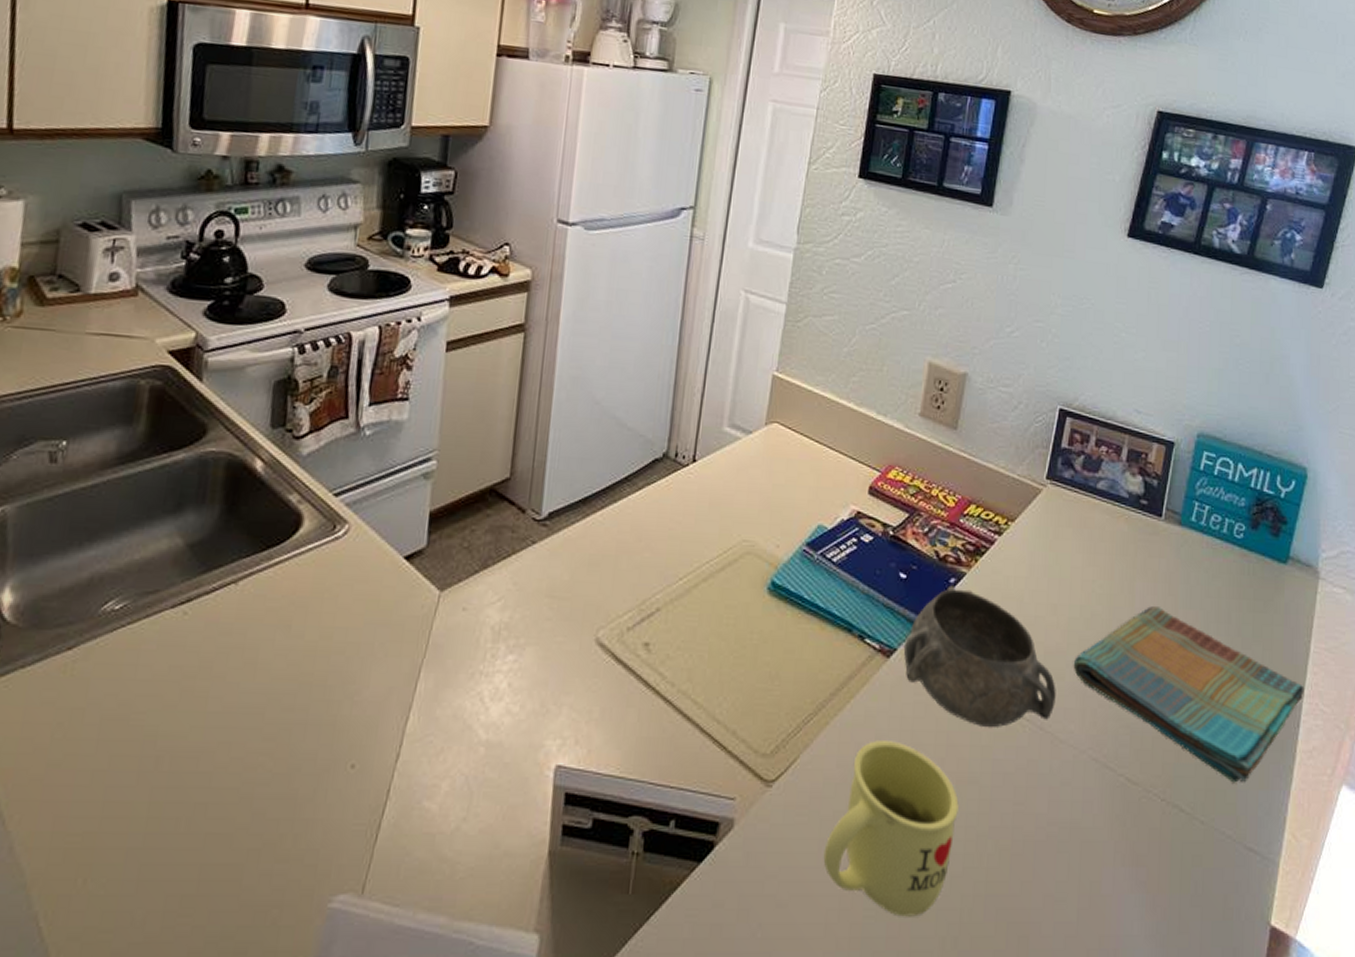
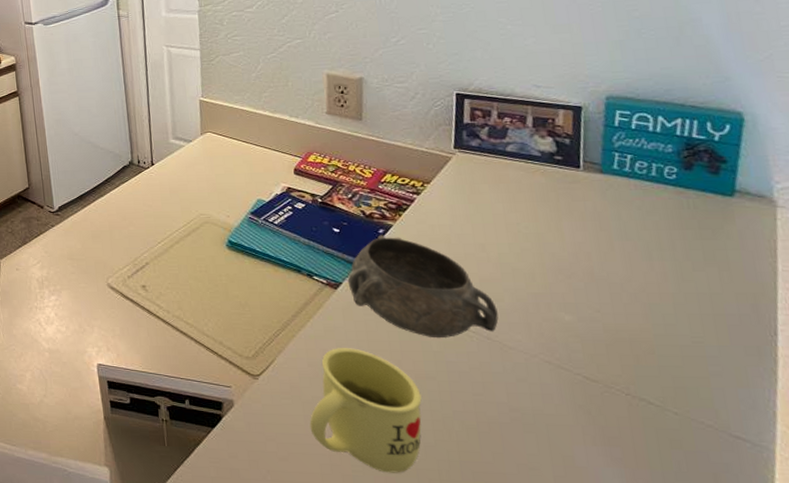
dish towel: present [1073,606,1304,783] -> none [510,240,778,382]

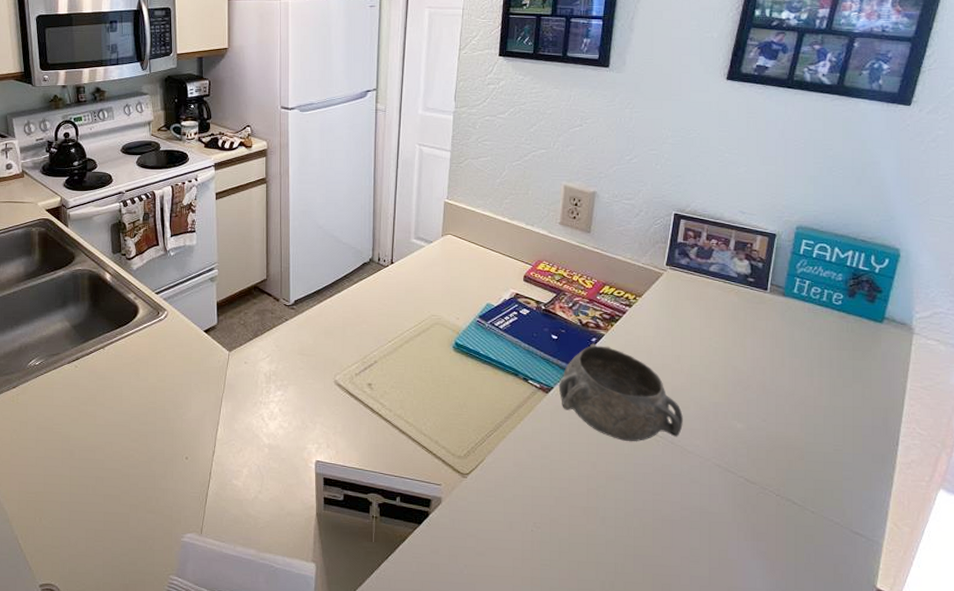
mug: present [309,348,422,473] -> none [508,449,609,567]

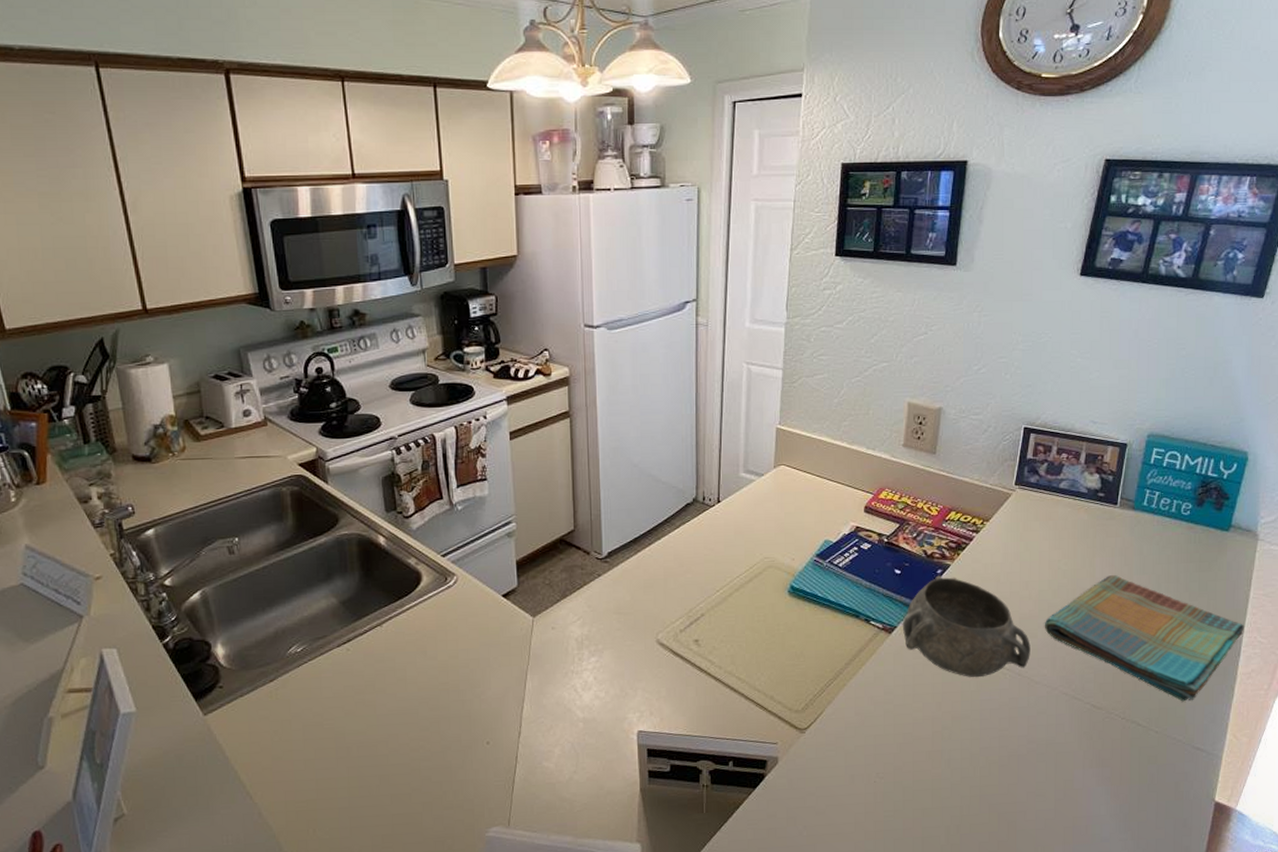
dish towel: none [696,356,902,485] -> present [1044,575,1244,702]

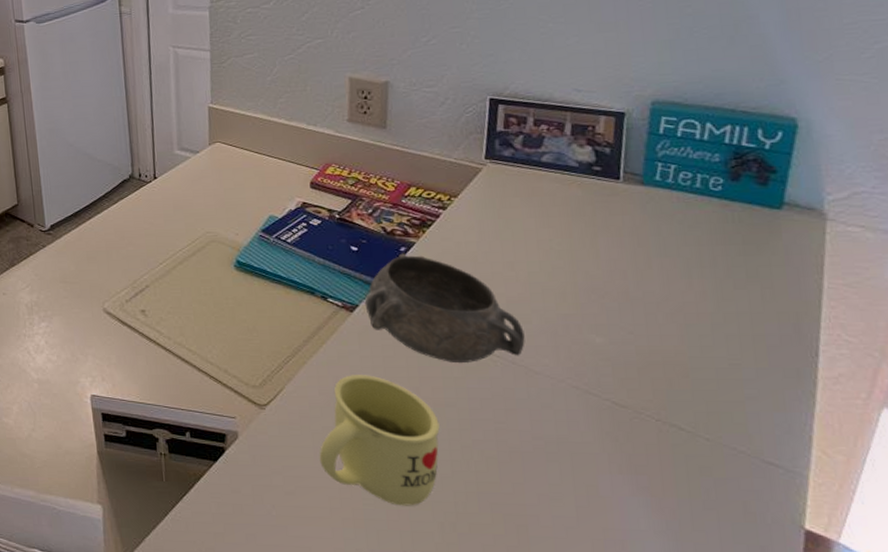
mug: none [850,693,955,815] -> present [319,375,440,506]
dish towel: present [1044,575,1244,702] -> none [539,257,821,406]

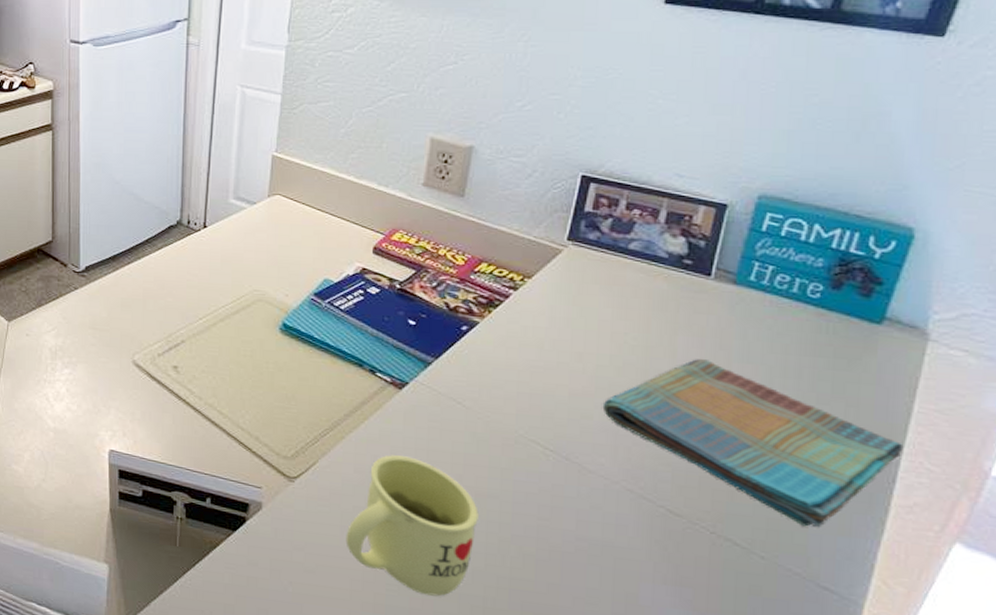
decorative bowl: present [364,253,525,364] -> none [415,332,583,455]
dish towel: none [539,257,821,406] -> present [602,359,904,527]

